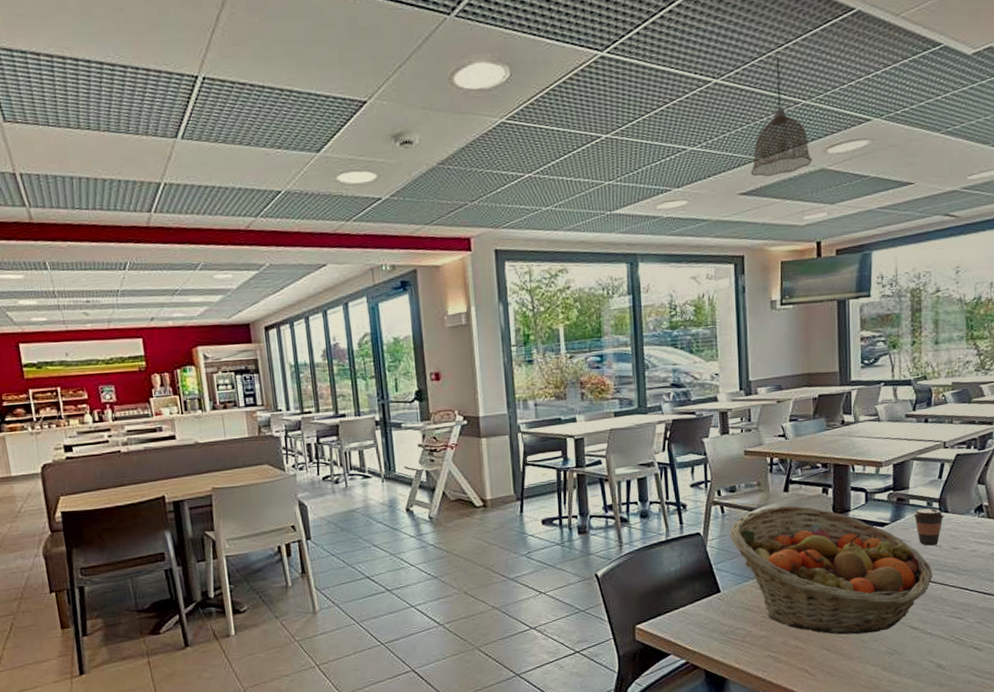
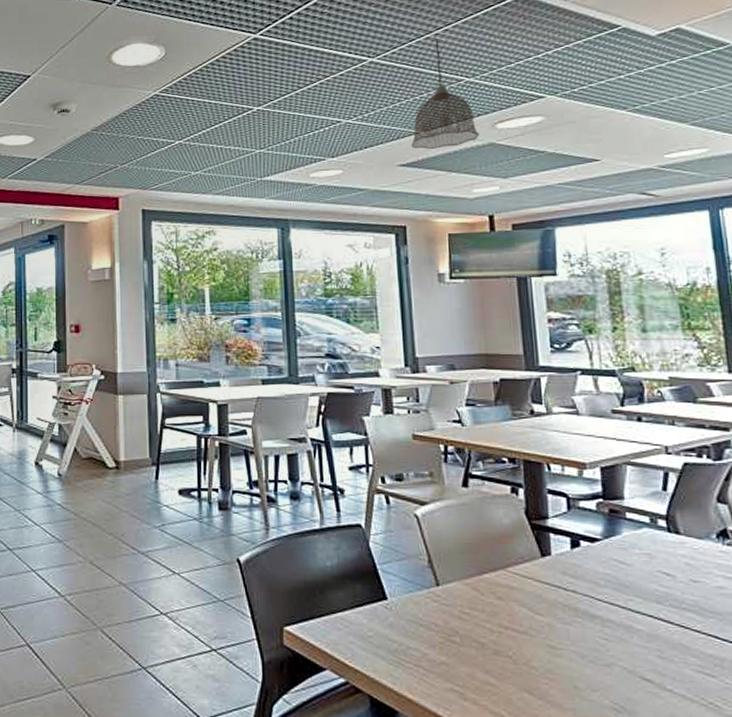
fruit basket: present [730,505,933,635] -> none [398,502,667,679]
coffee cup: present [913,508,945,546] -> none [632,526,676,574]

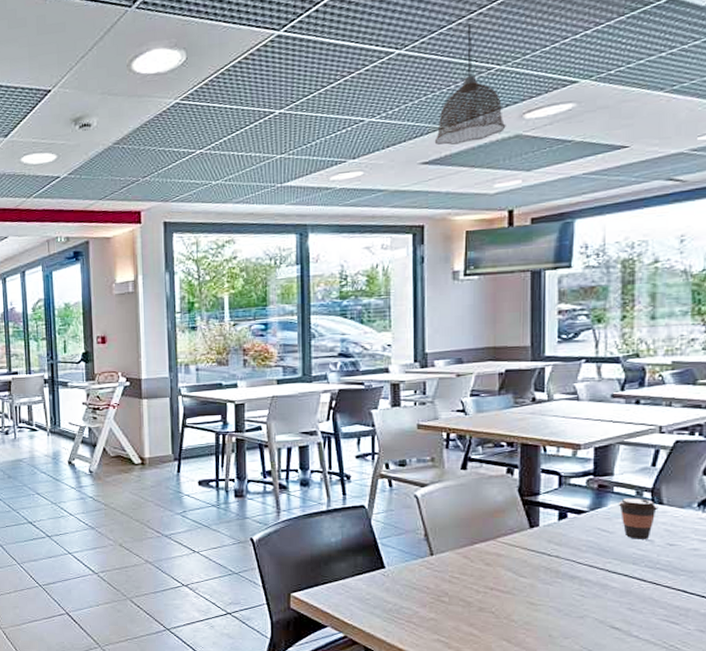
coffee cup: none [632,526,676,574] -> present [618,498,659,539]

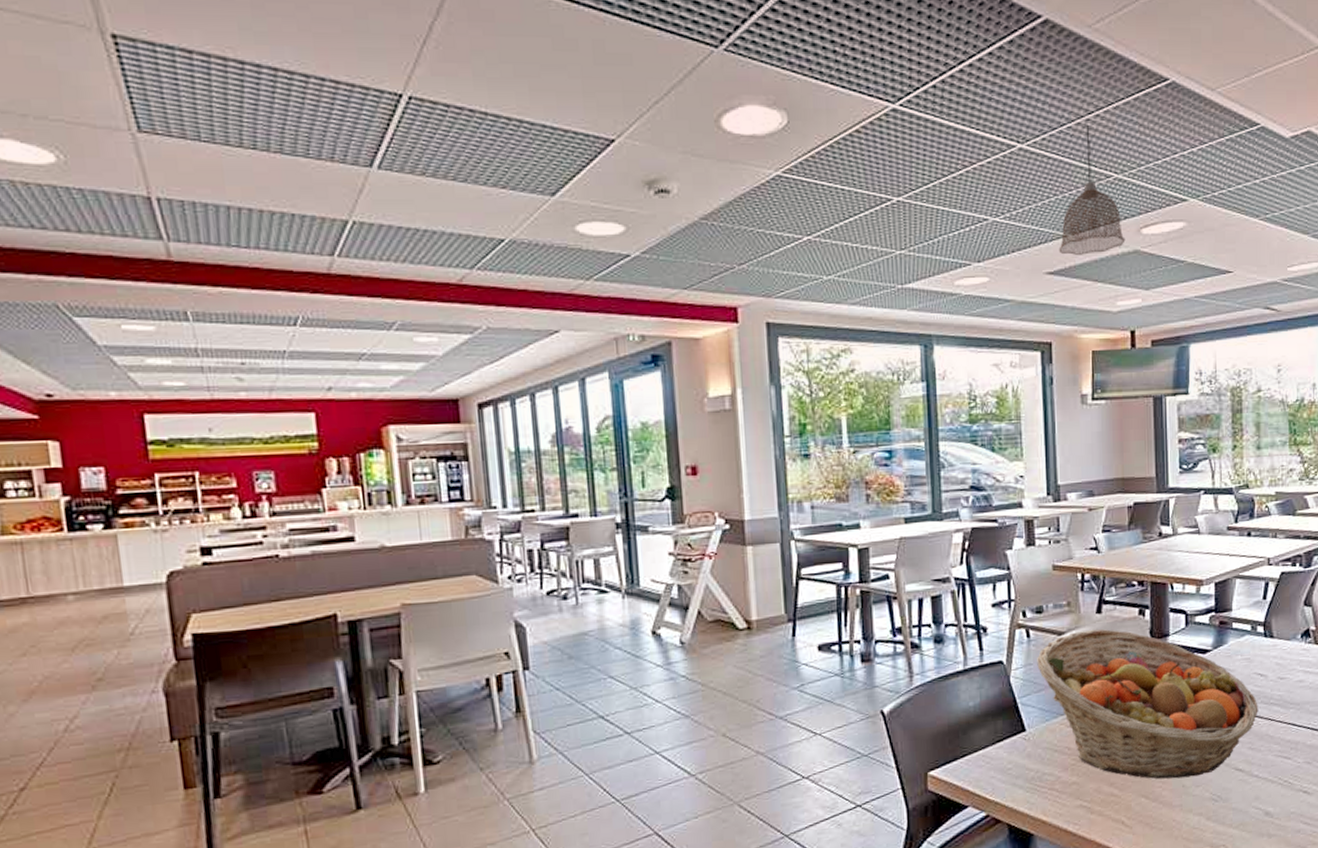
fruit basket: none [398,483,641,629] -> present [1037,629,1258,779]
coffee cup: present [618,498,659,539] -> none [1236,633,1270,676]

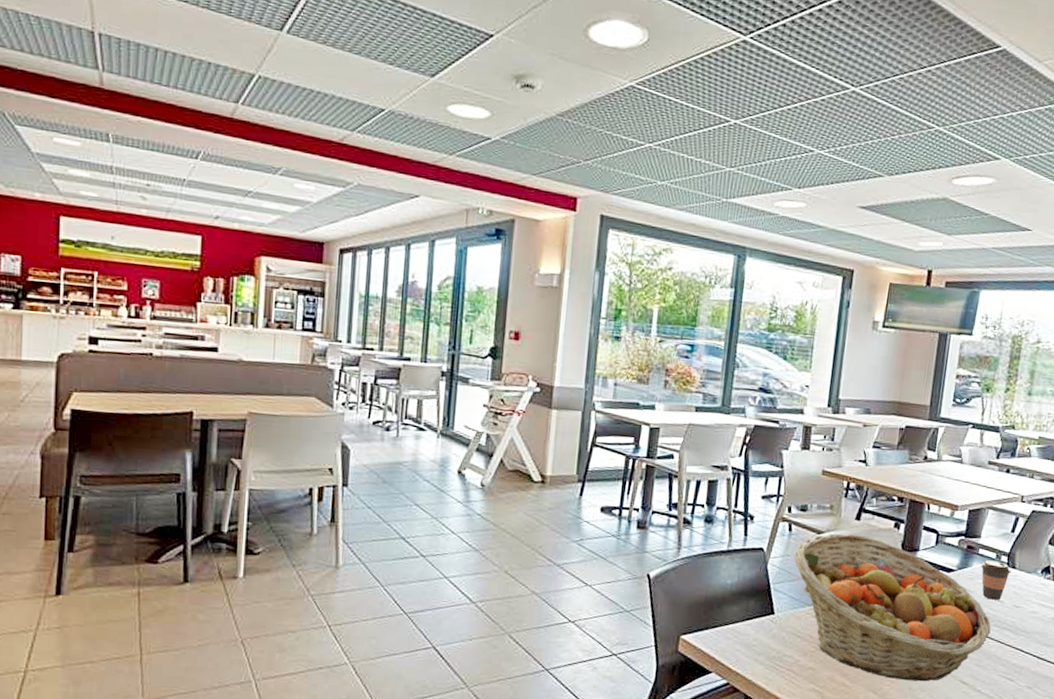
pendant lamp: present [1058,125,1126,255] -> none [873,78,937,196]
coffee cup: none [1236,633,1270,676] -> present [980,560,1012,600]

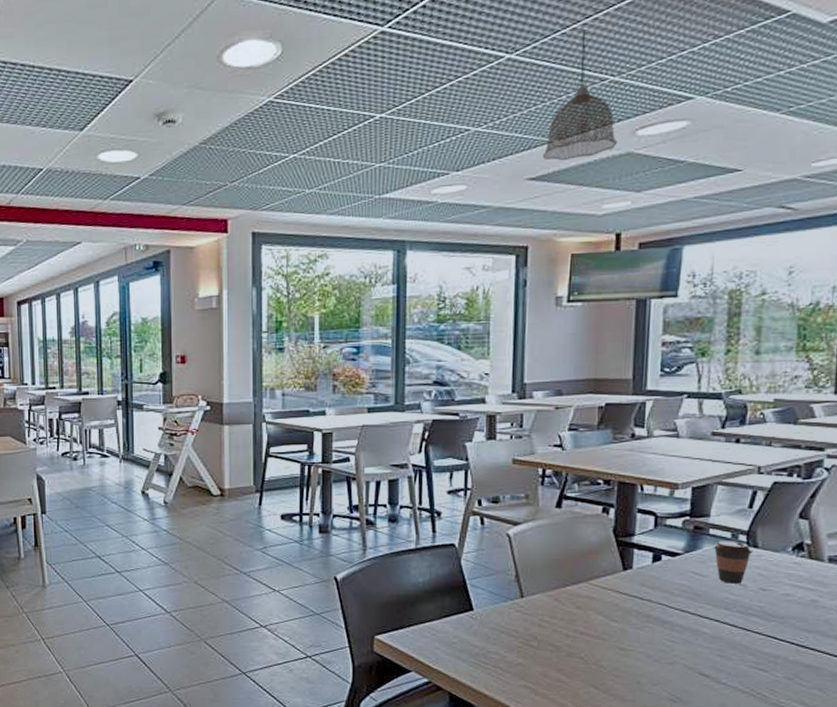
fruit basket: present [794,533,991,682] -> none [489,522,733,675]
pendant lamp: none [873,78,937,196] -> present [542,29,618,160]

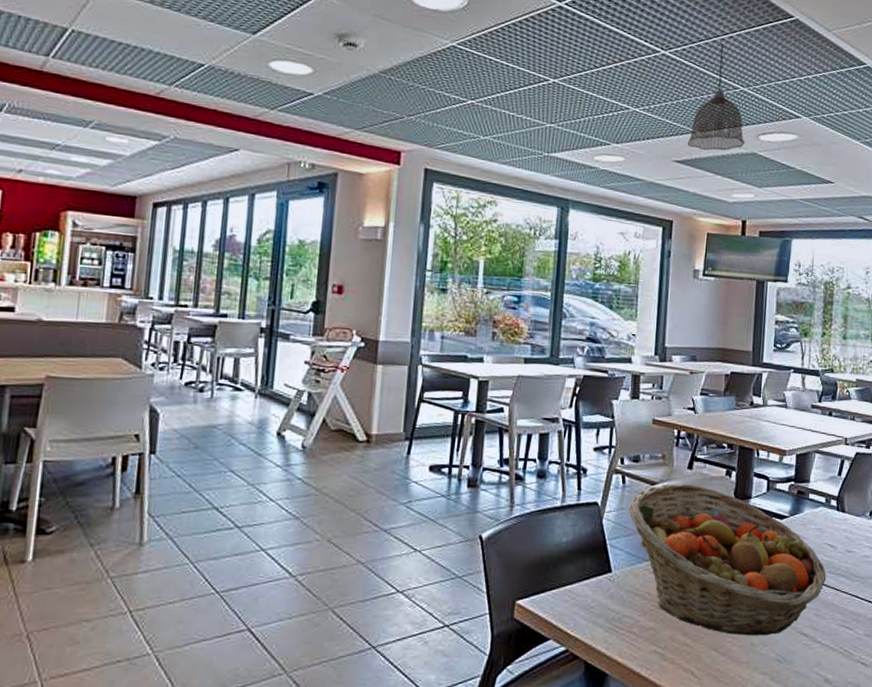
fruit basket: none [489,522,733,675] -> present [629,483,826,636]
coffee cup: present [713,541,753,584] -> none [811,505,842,546]

